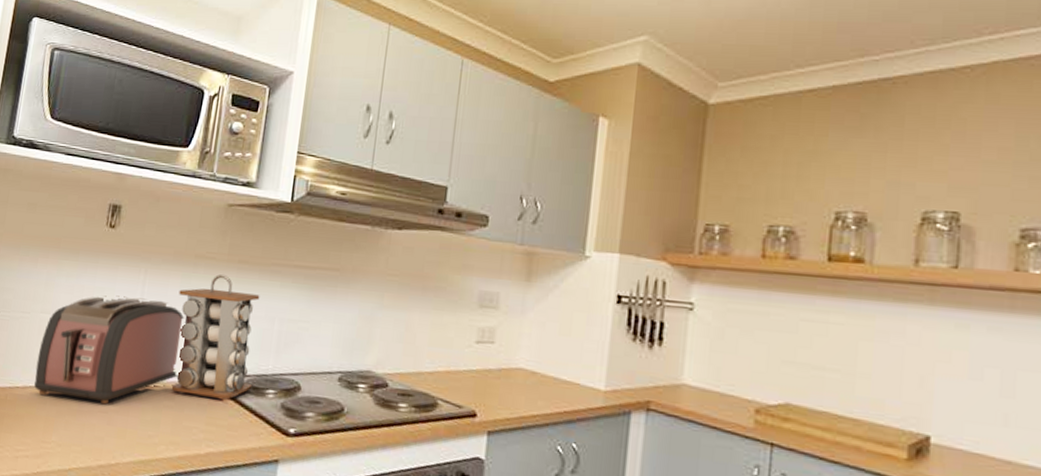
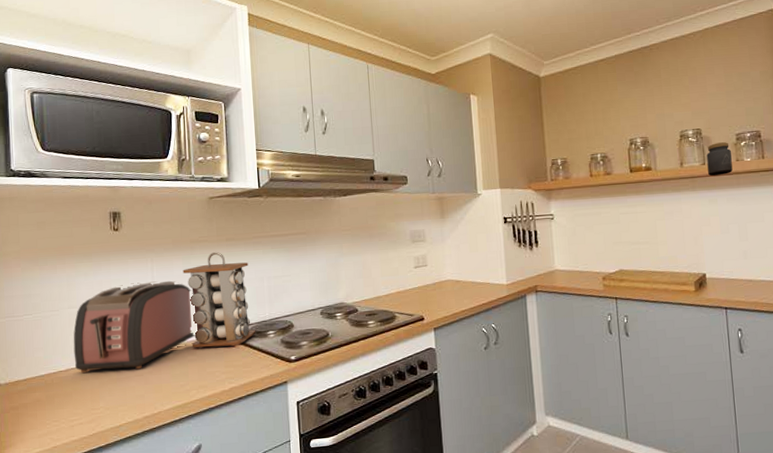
jar: none [961,237,1007,290] -> present [706,142,733,177]

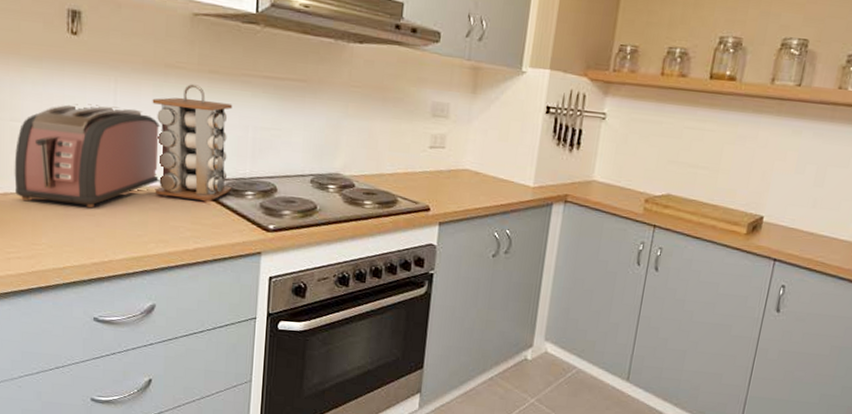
jar: present [706,142,733,177] -> none [801,61,837,103]

